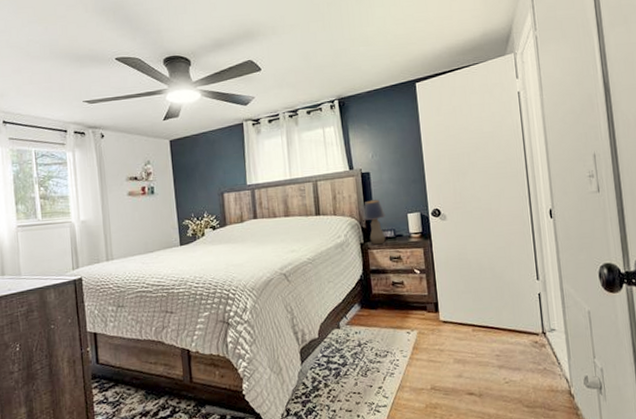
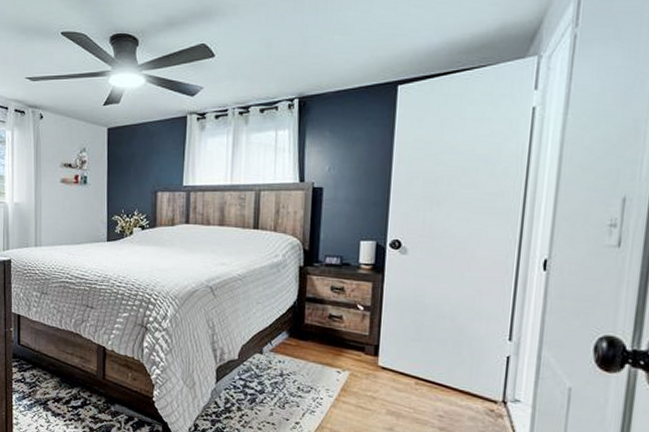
table lamp: present [363,199,386,245] -> none [307,220,334,271]

